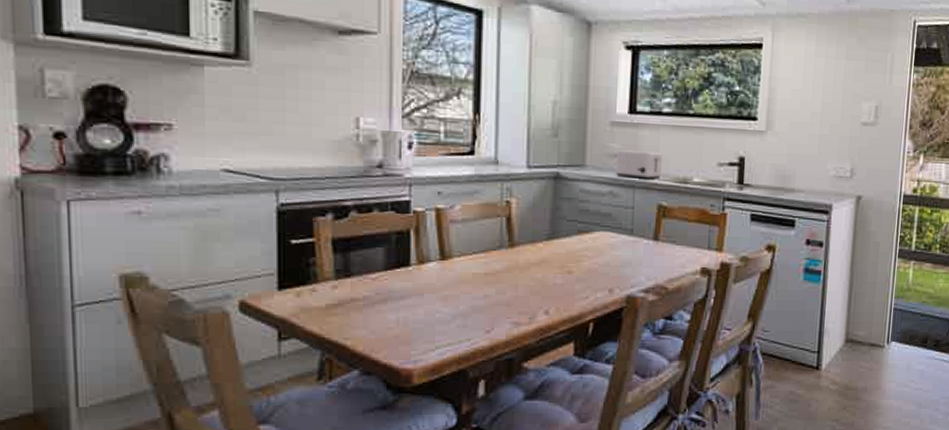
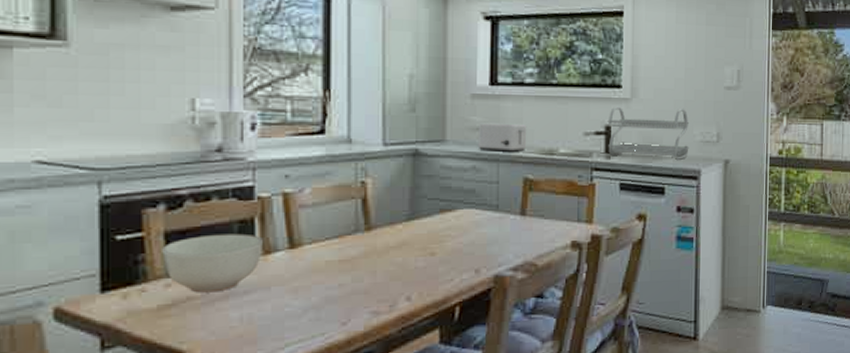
bowl: none [330,243,417,296] -> present [162,233,262,293]
dish rack: none [741,138,823,194] -> present [607,106,689,160]

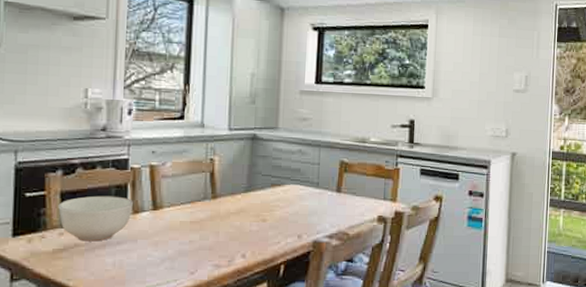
toaster: present [478,123,527,153] -> none [304,114,345,140]
dish rack: present [607,106,689,160] -> none [411,104,481,151]

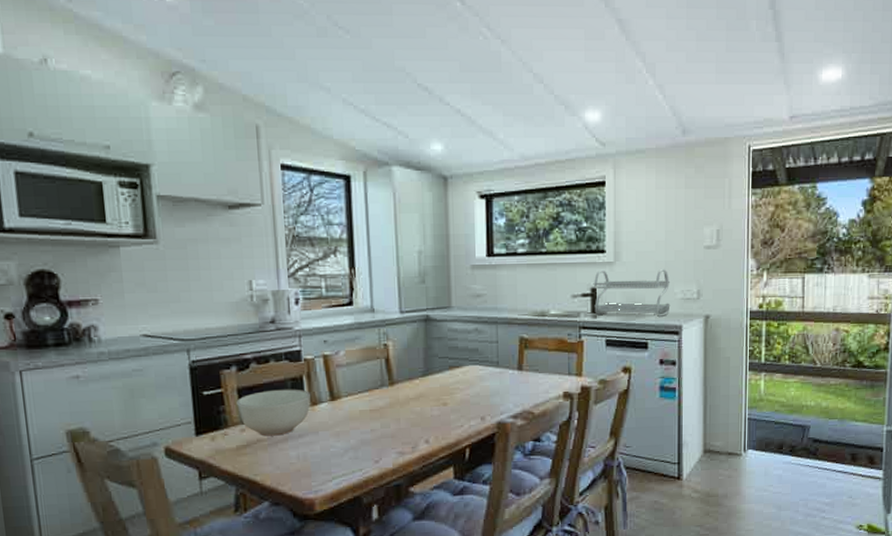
dish rack: none [411,104,481,151] -> present [593,268,671,317]

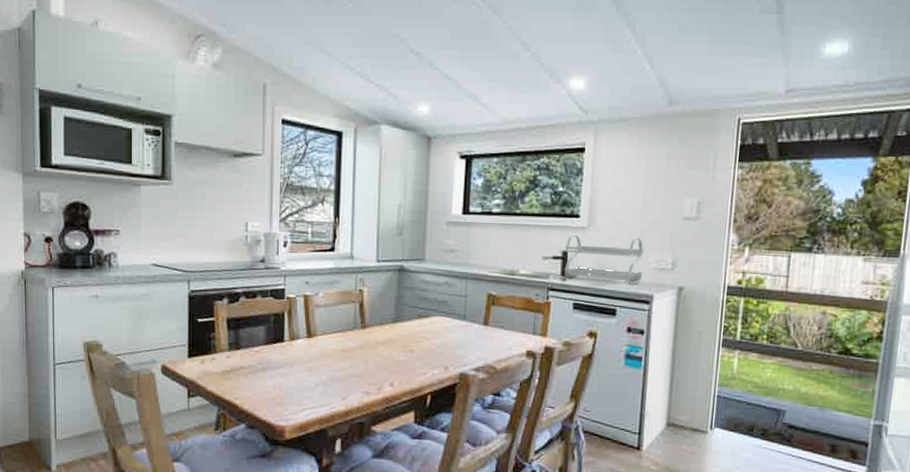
bowl: present [236,389,310,436] -> none [225,322,289,365]

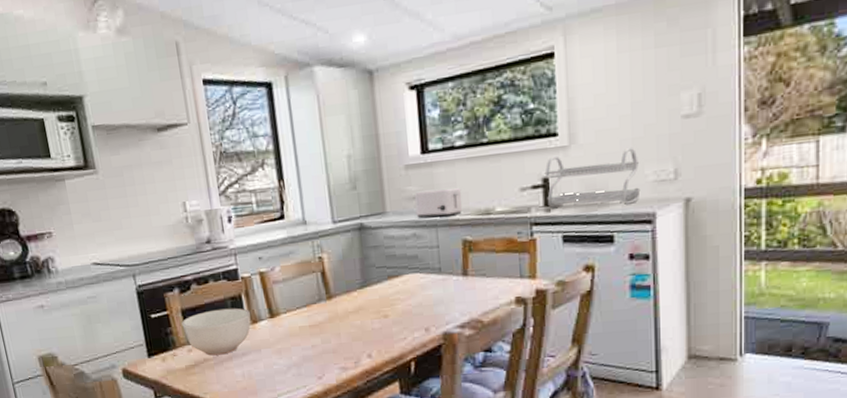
bowl: none [225,322,289,365] -> present [181,307,251,356]
toaster: none [450,246,493,272] -> present [414,187,463,218]

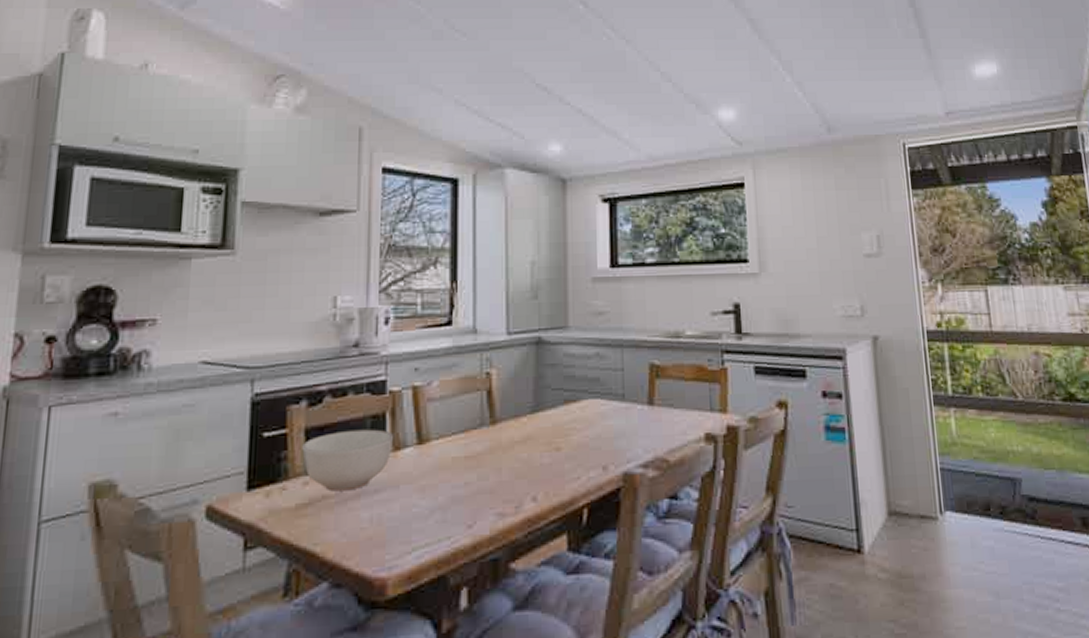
toaster: present [414,187,463,218] -> none [600,305,651,338]
dish rack: present [544,147,641,208] -> none [735,280,830,338]

